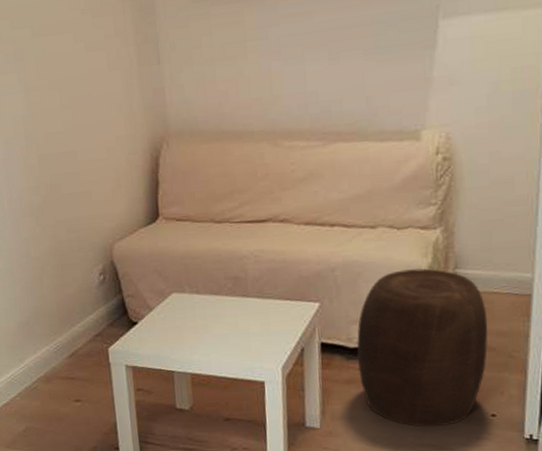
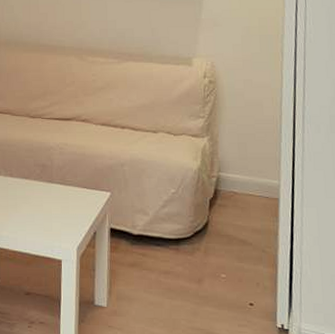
stool: present [357,268,488,427] -> none [140,170,246,312]

